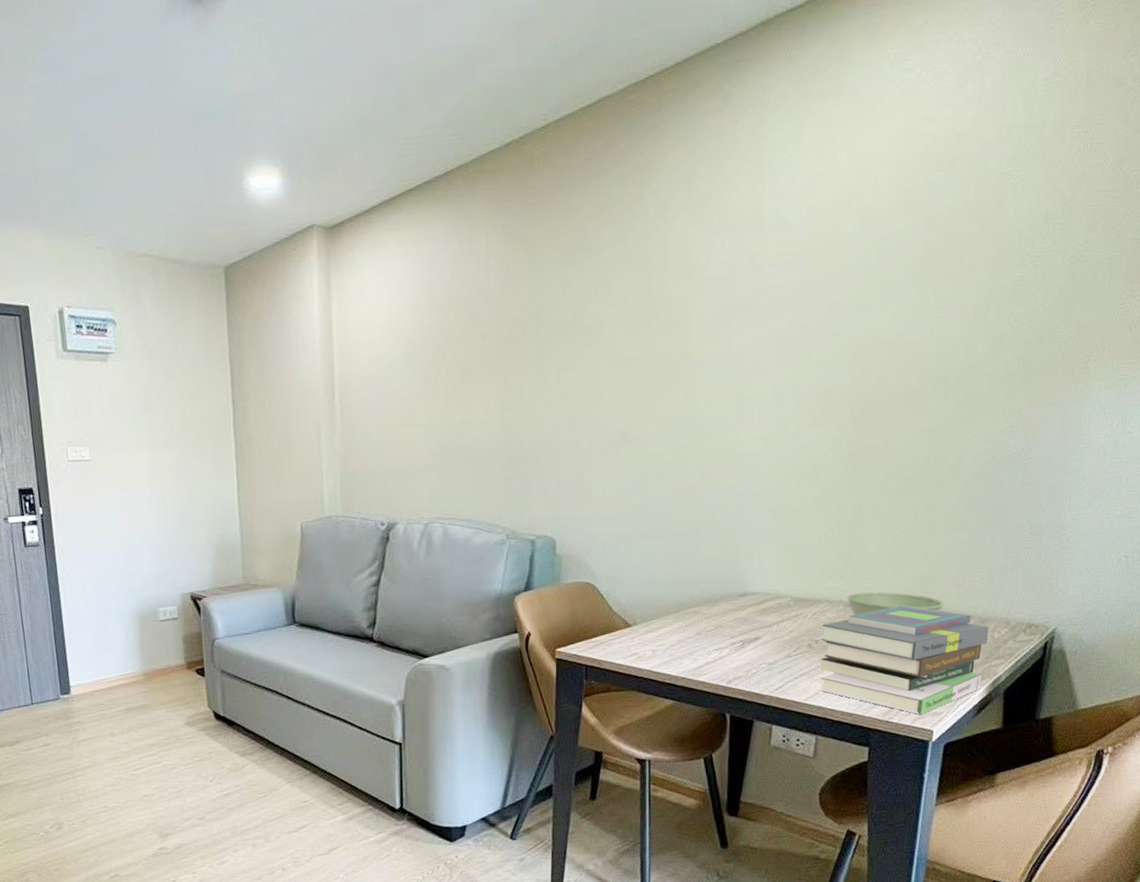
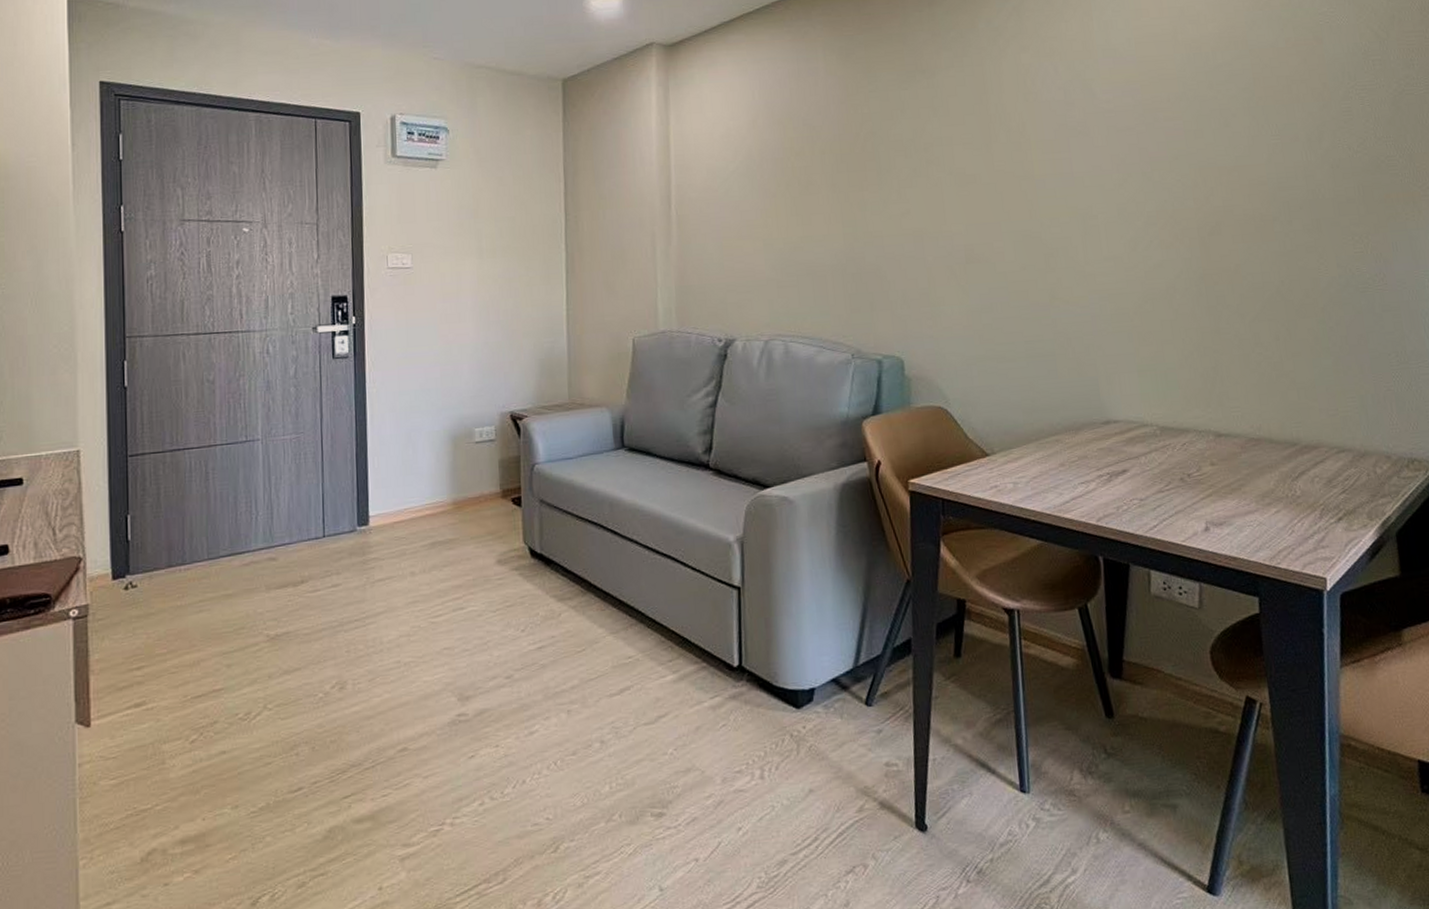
books: present [819,605,989,715] -> none [1193,436,1371,561]
bowl: present [847,591,944,616] -> none [1216,421,1319,448]

